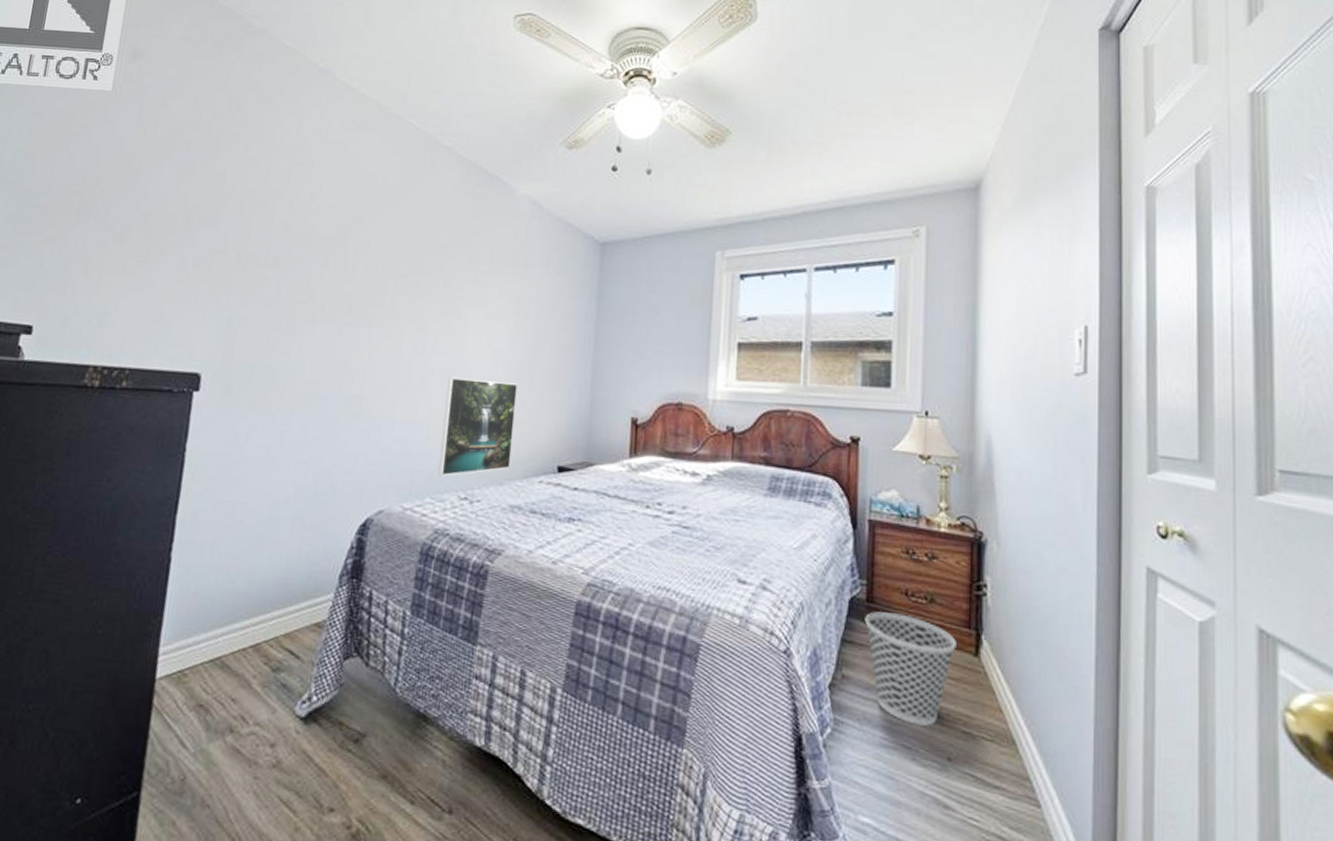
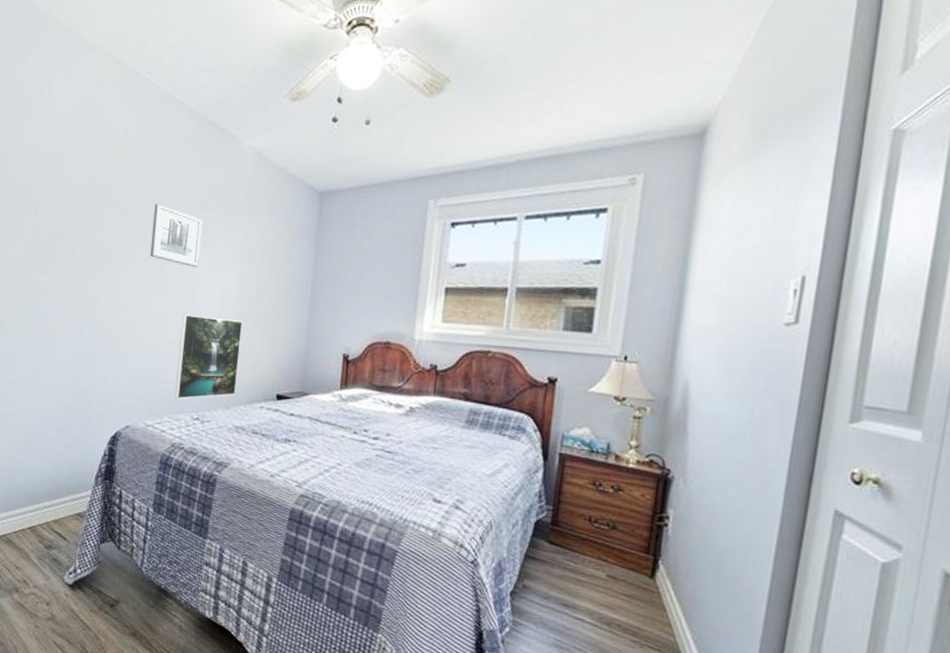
wall art: none [410,254,472,324] -> present [150,203,203,267]
wastebasket: present [864,611,956,726] -> none [548,533,634,633]

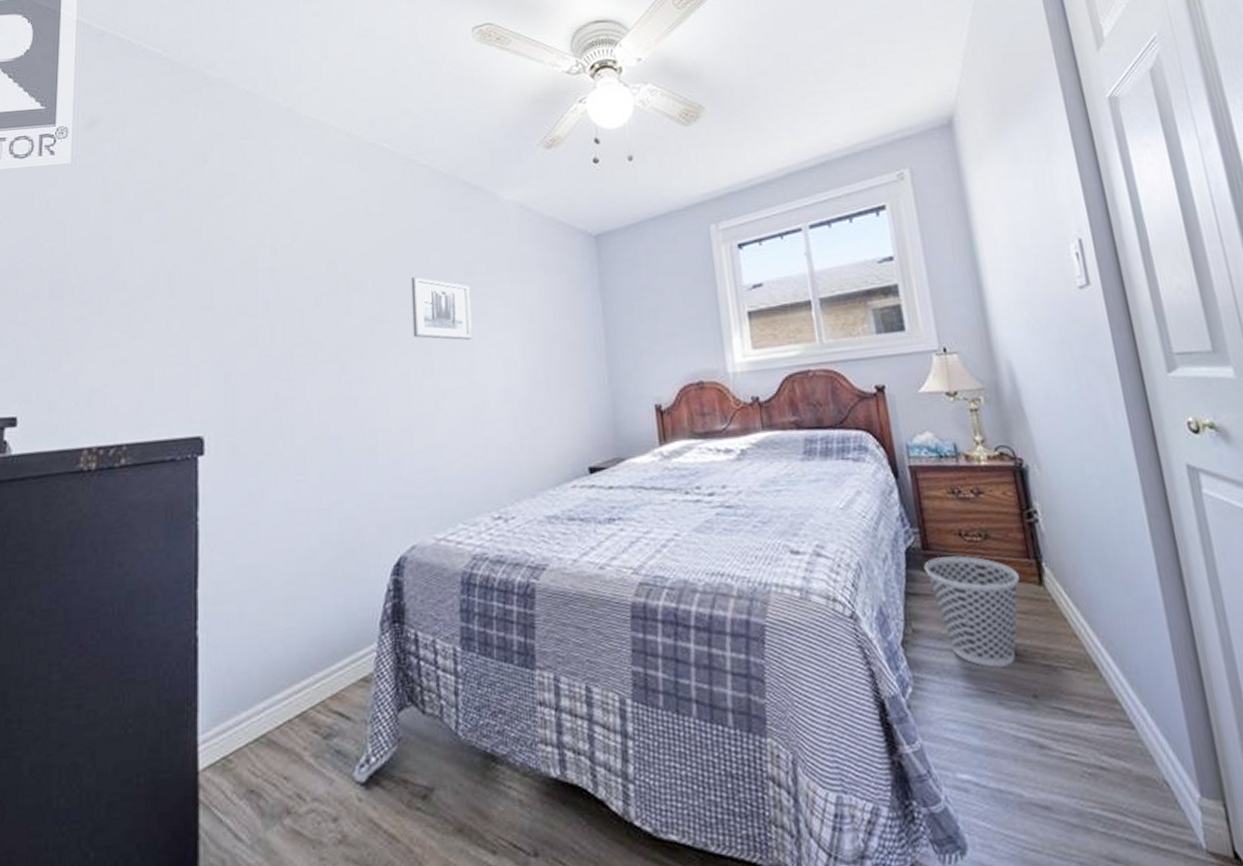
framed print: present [175,314,243,399] -> none [462,390,540,499]
wastebasket: none [548,533,634,633] -> present [923,555,1020,668]

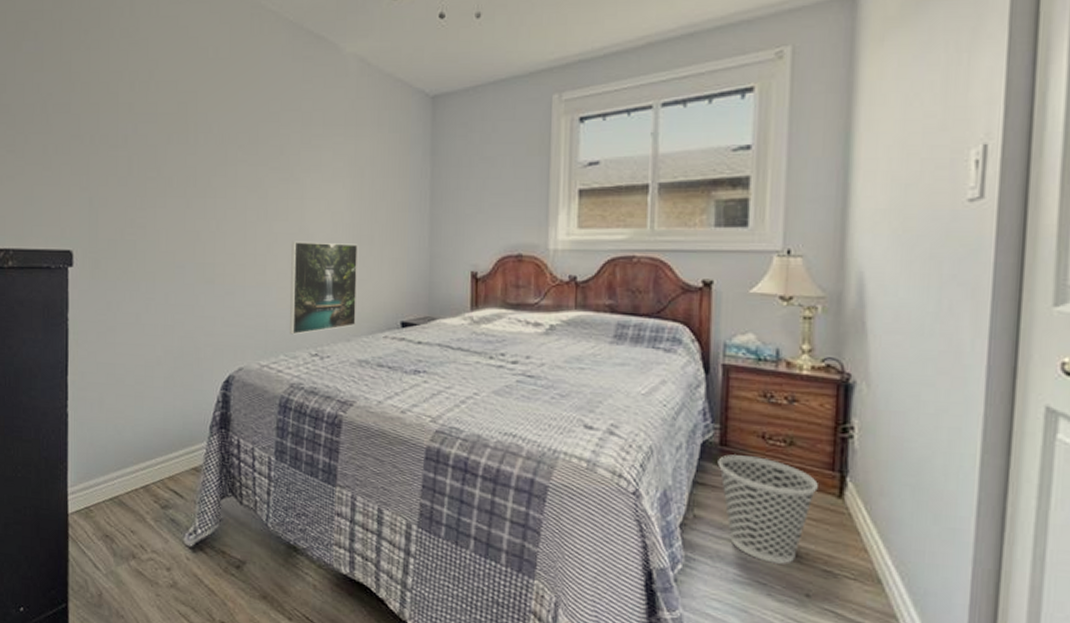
wall art: present [411,276,473,340] -> none [251,123,306,189]
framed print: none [462,390,540,499] -> present [290,241,358,335]

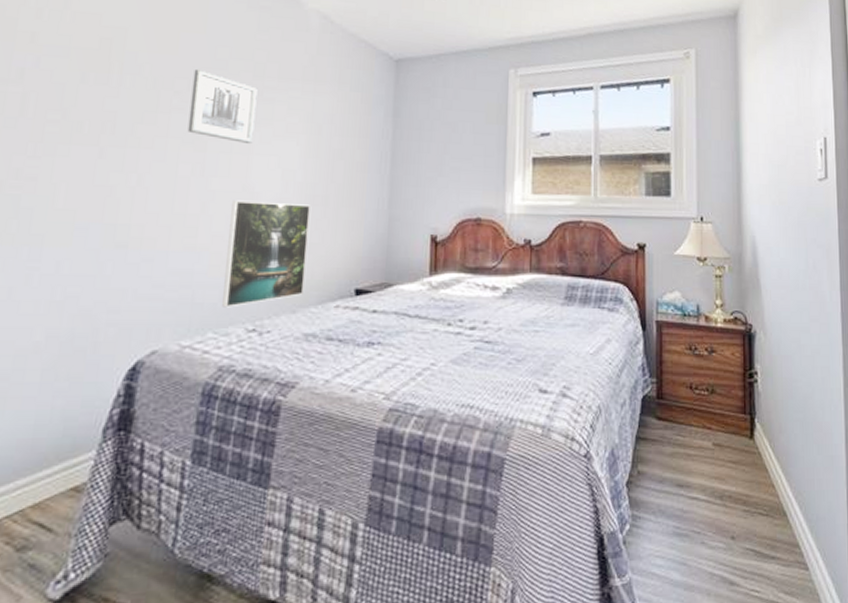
wall art: none [251,123,306,189] -> present [187,68,258,143]
wastebasket: present [717,454,818,564] -> none [656,407,735,510]

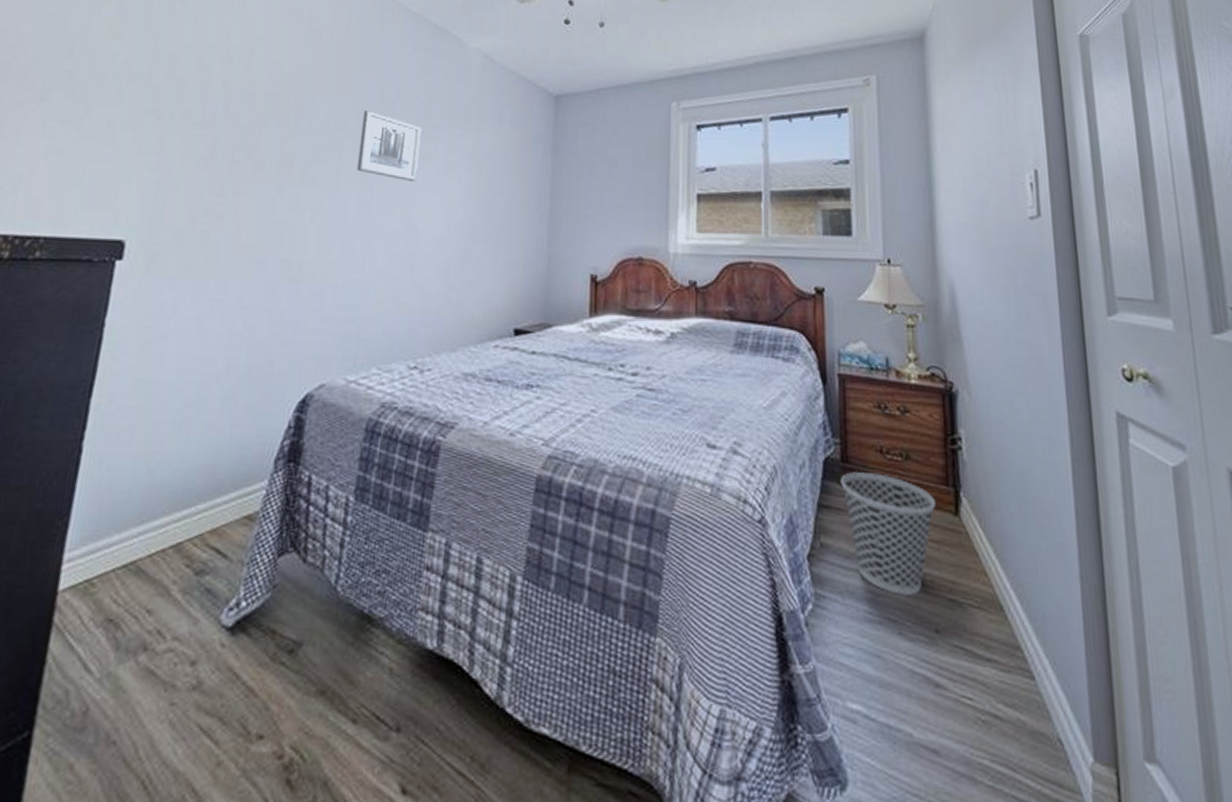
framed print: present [222,200,310,308] -> none [386,237,471,344]
wastebasket: none [656,407,735,510] -> present [840,472,935,596]

